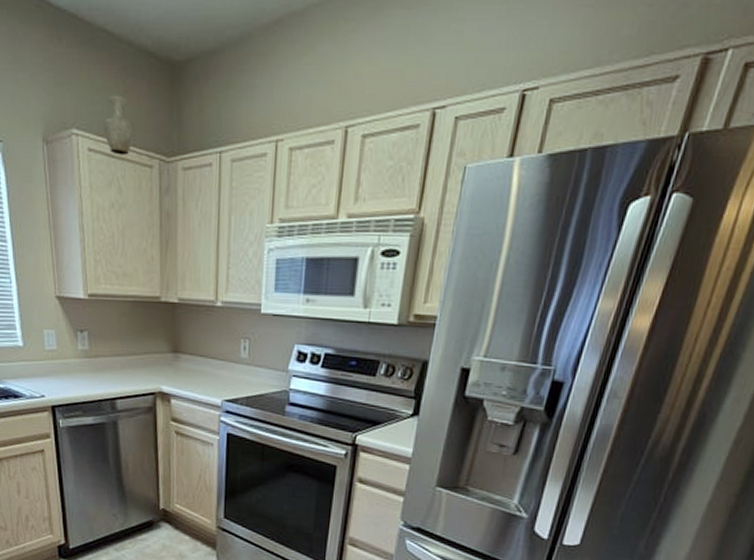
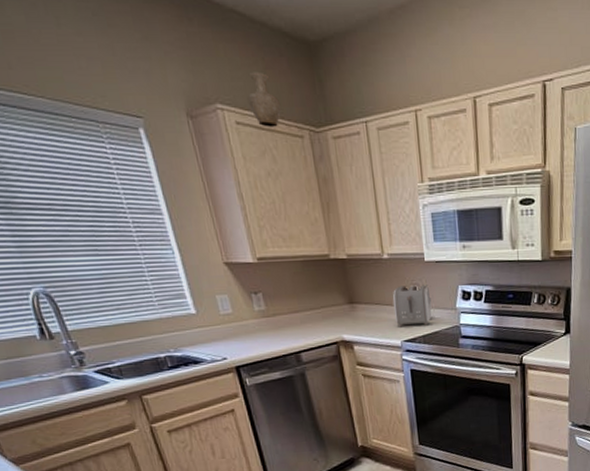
toaster: none [218,338,265,387] -> present [392,284,435,328]

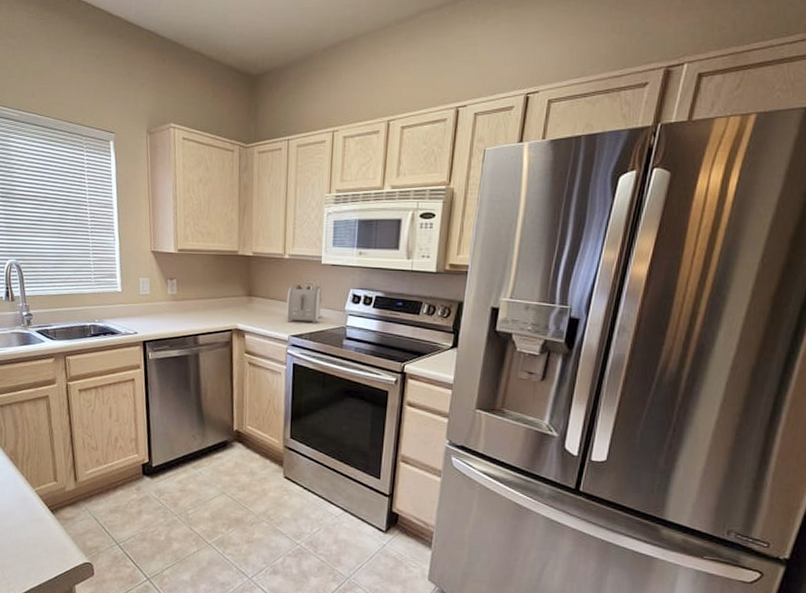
vase: present [247,71,282,127] -> none [195,99,221,143]

